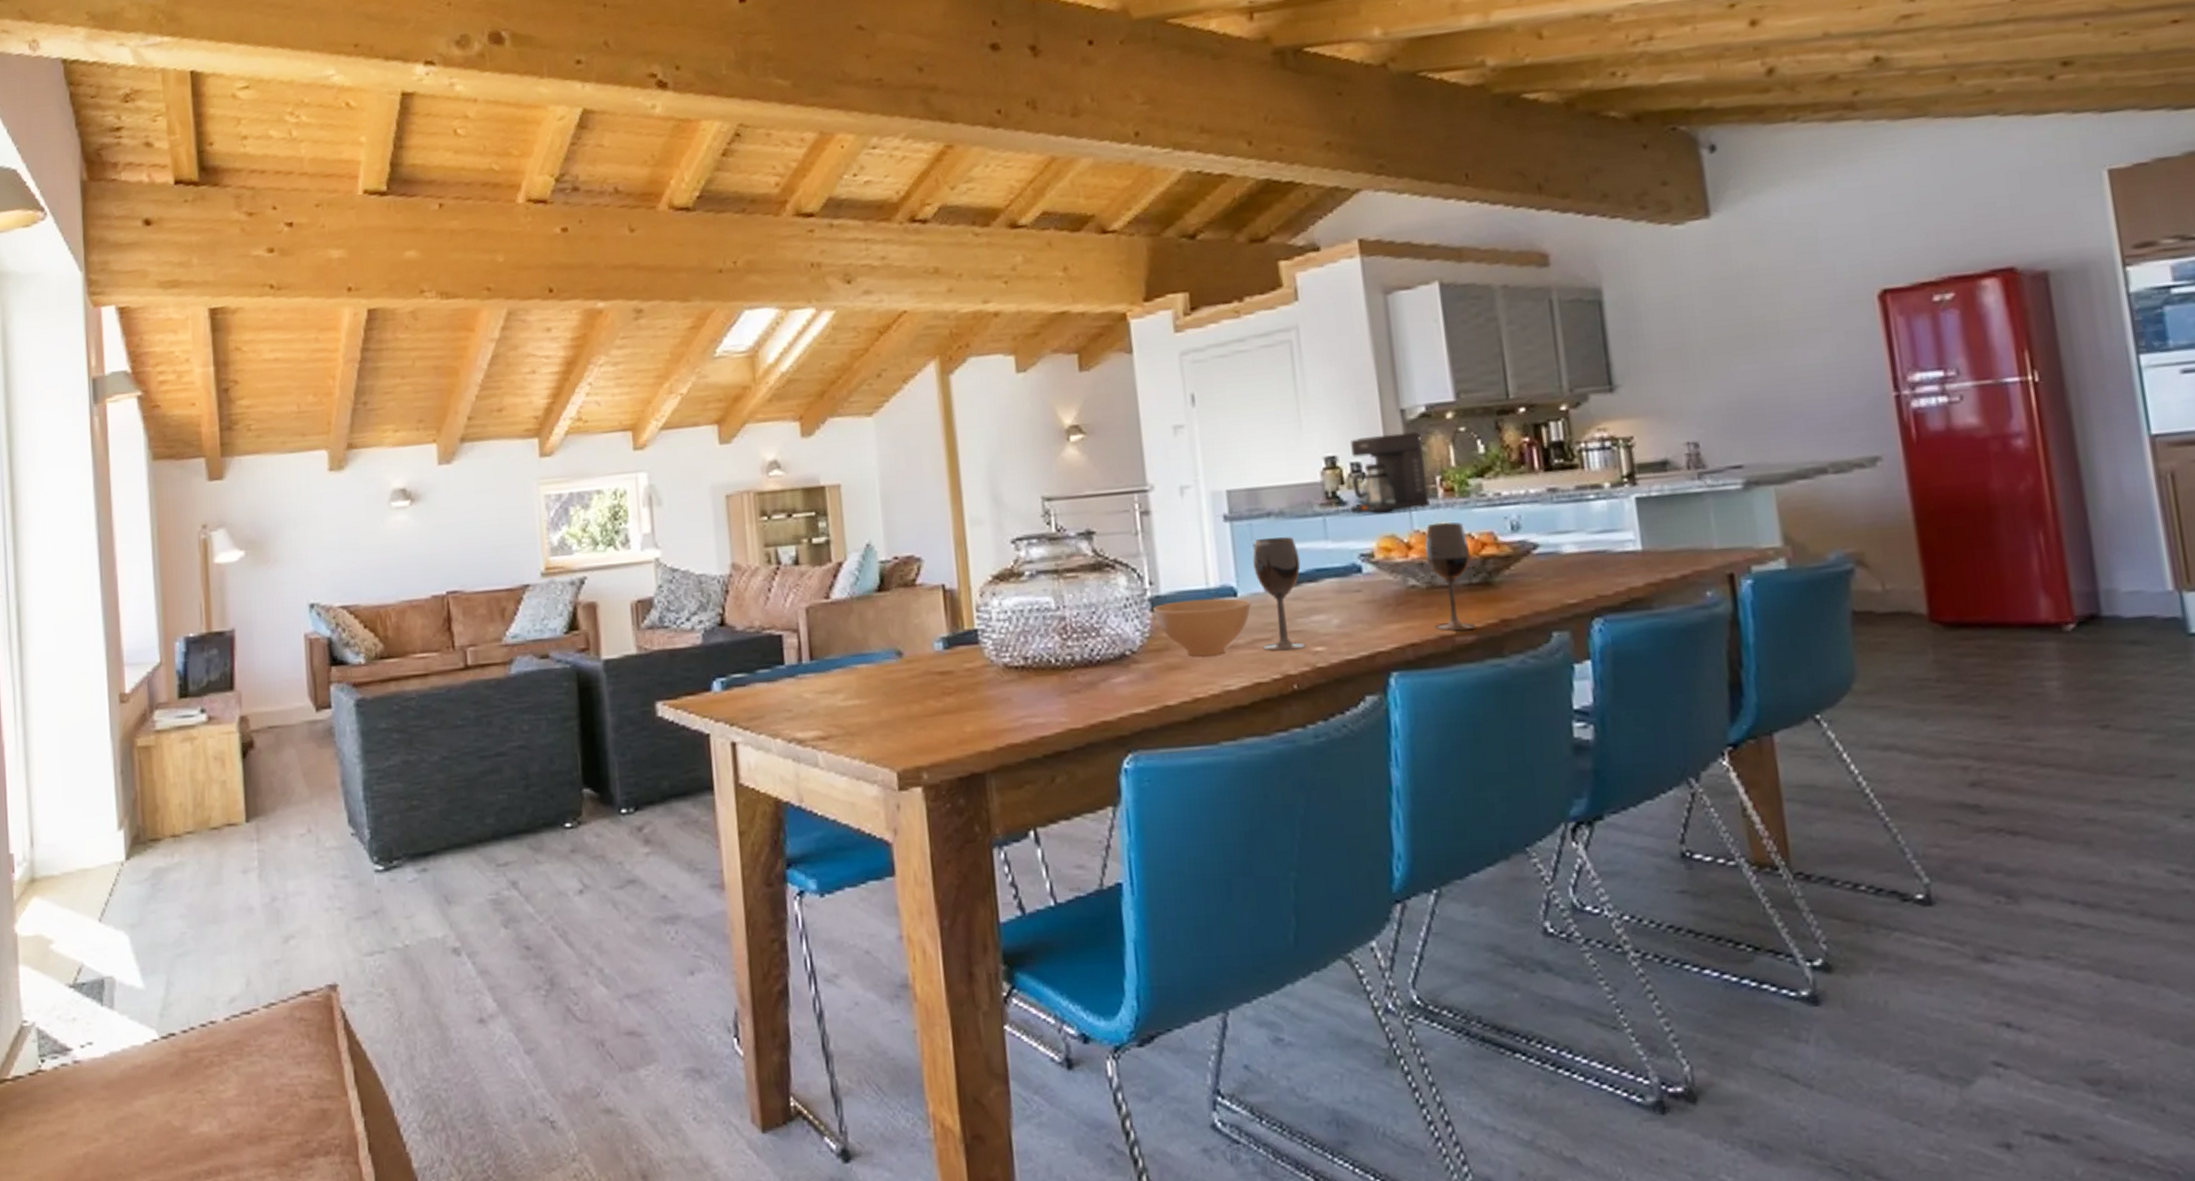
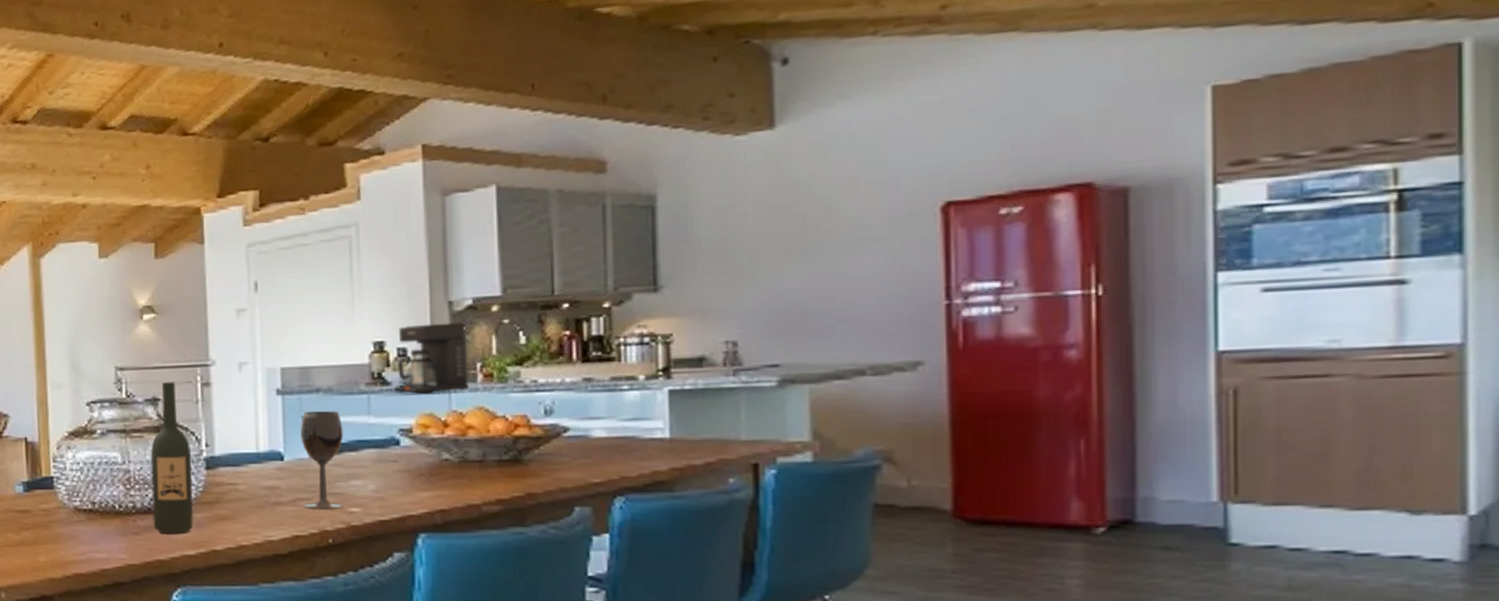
wine bottle: none [1087,511,1142,691] -> present [150,382,193,535]
bowl: present [1153,598,1252,657] -> none [208,461,296,511]
wine glass: present [1425,522,1476,632] -> none [460,405,504,501]

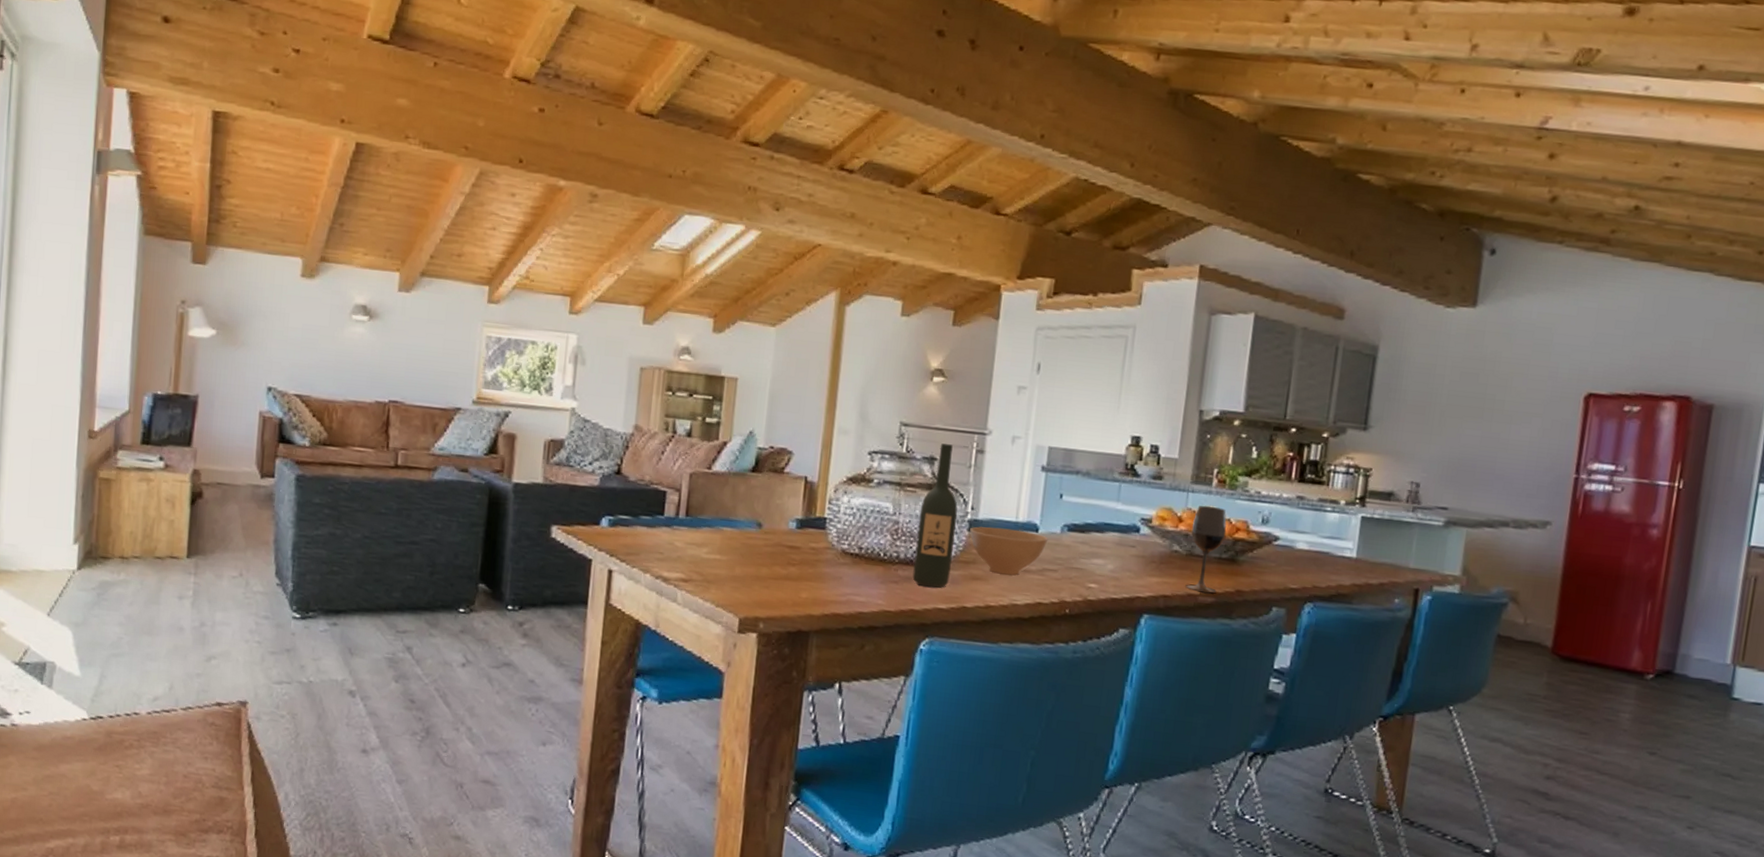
bowl: none [208,461,296,511] -> present [970,526,1049,576]
wine glass: present [300,410,344,511] -> none [1049,490,1094,584]
coffee maker: present [394,322,469,394] -> none [1142,426,1211,492]
wine glass: none [460,405,504,501] -> present [1185,506,1227,594]

